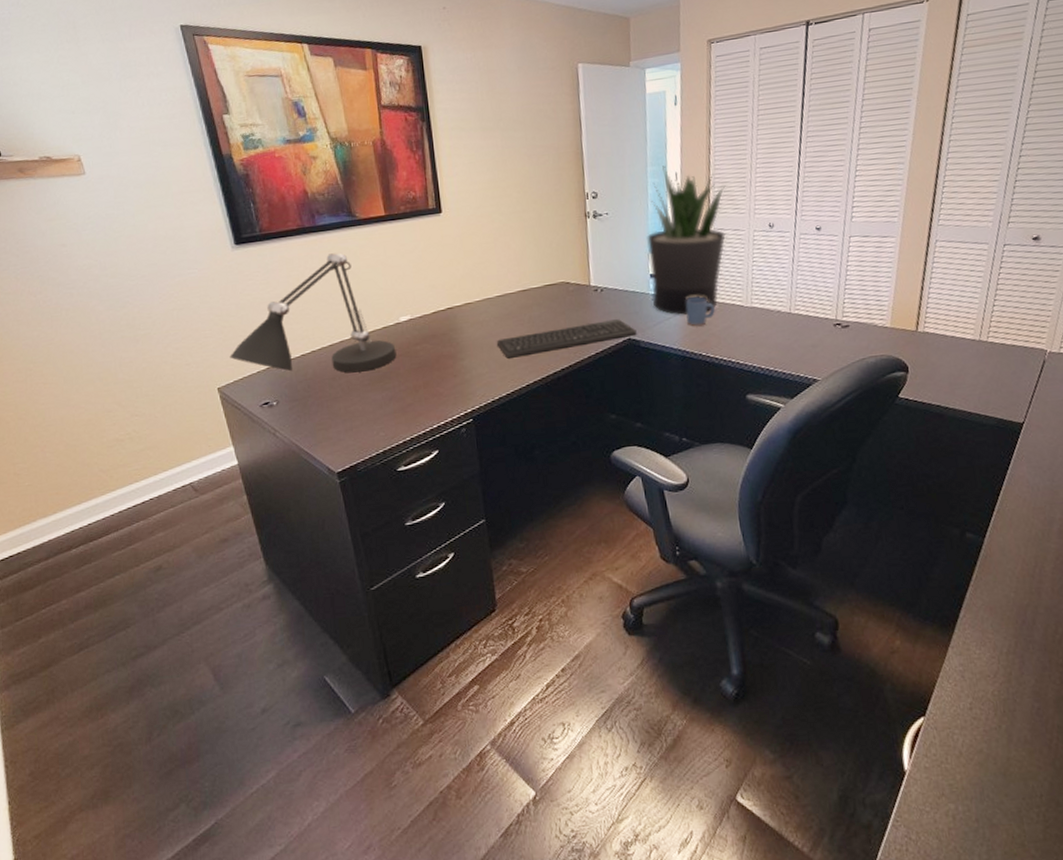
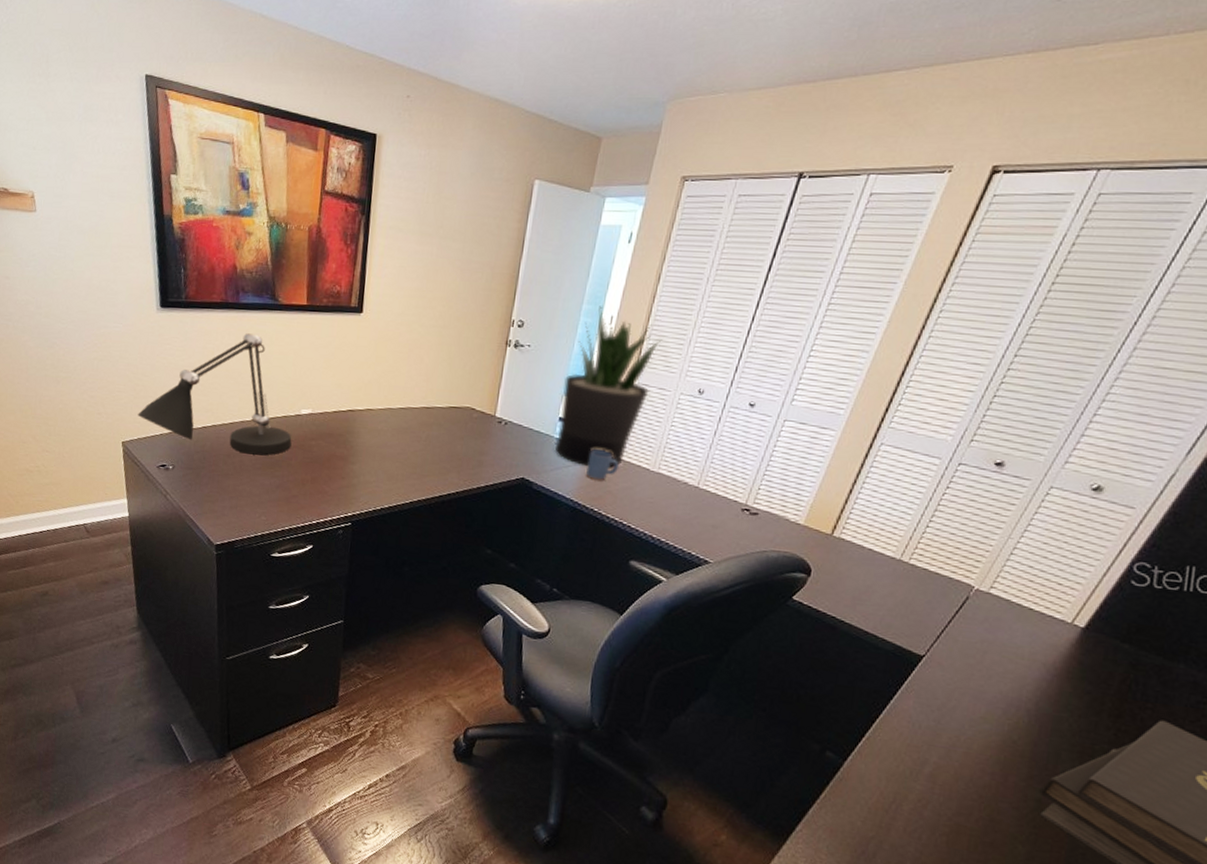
computer keyboard: present [496,319,637,358] -> none [389,451,532,476]

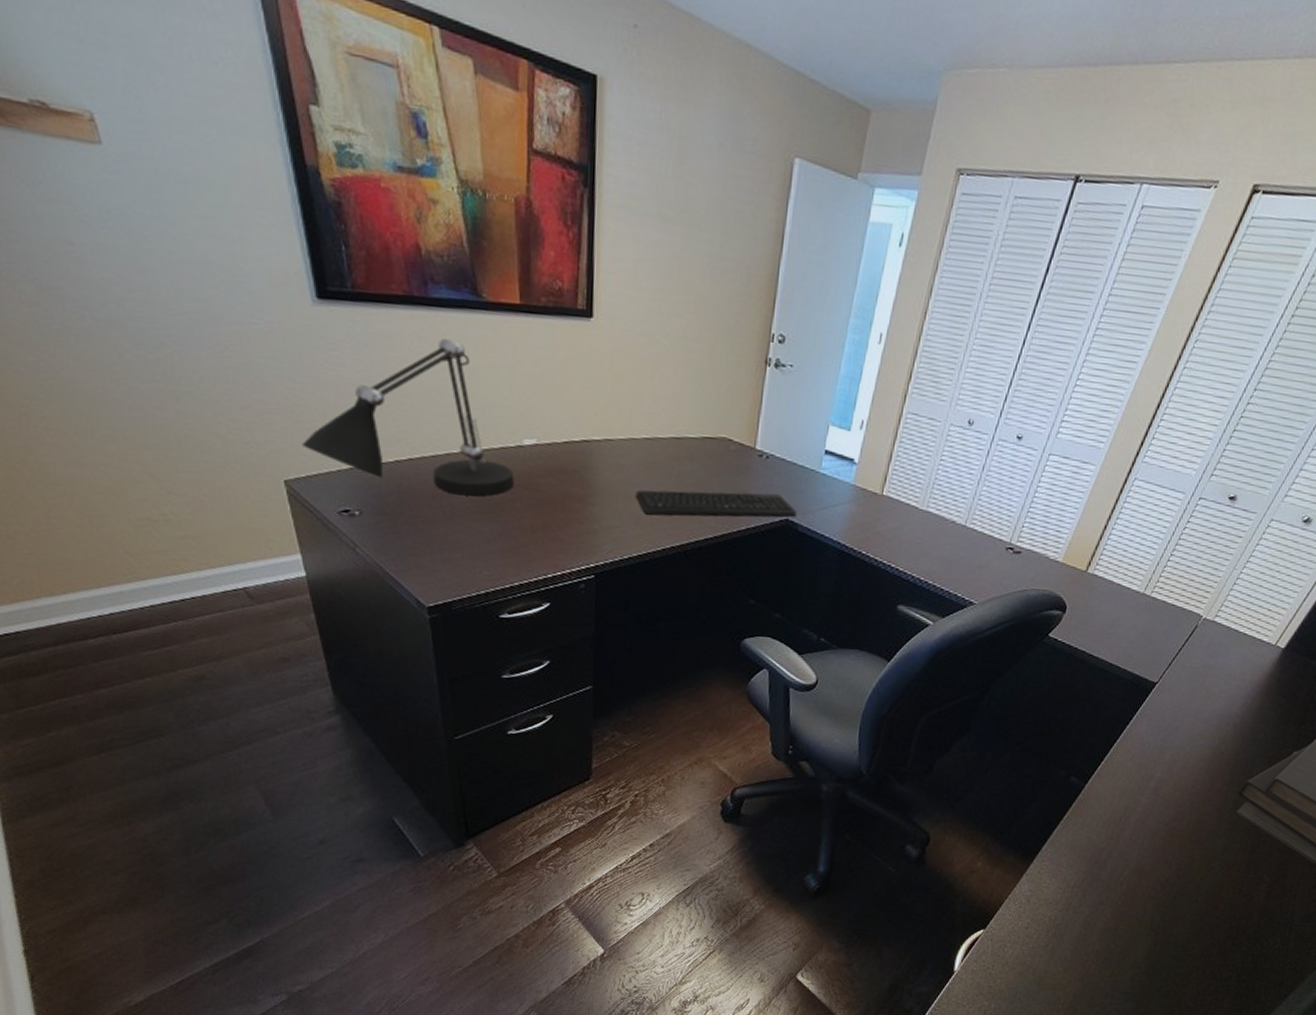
computer keyboard: none [389,451,532,476] -> present [635,490,797,517]
planter: present [555,306,662,468] -> none [821,321,933,507]
mug: present [586,449,619,480] -> none [854,486,887,520]

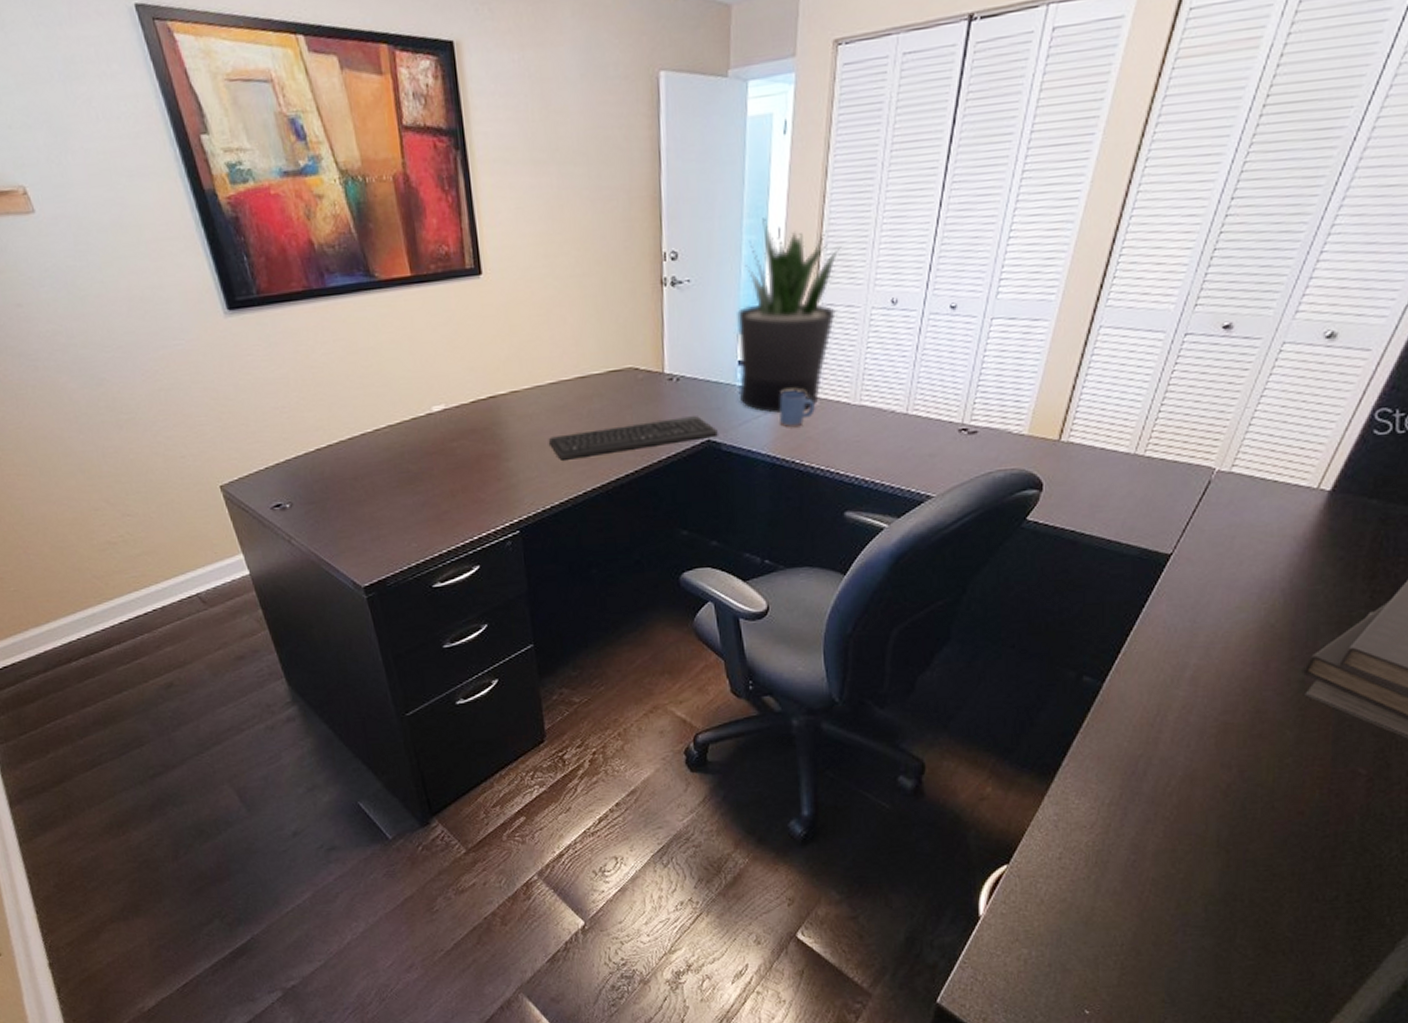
desk lamp: present [302,339,514,497] -> none [231,323,429,473]
planter: none [821,321,933,507] -> present [737,218,841,413]
mug: none [854,486,887,520] -> present [779,390,815,427]

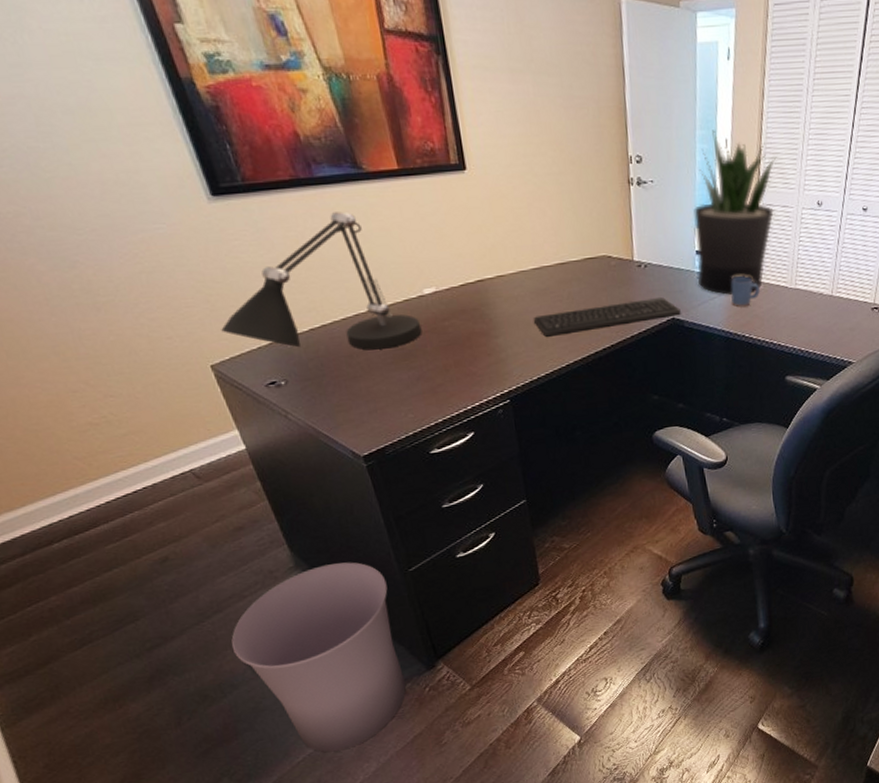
waste bin: none [228,701,399,906] -> present [231,562,407,753]
desk lamp: none [231,323,429,473] -> present [221,212,422,350]

